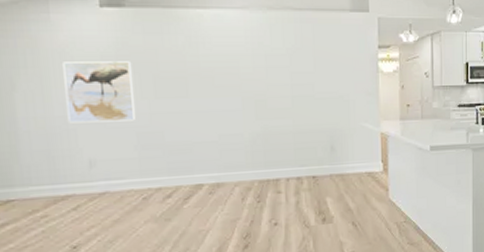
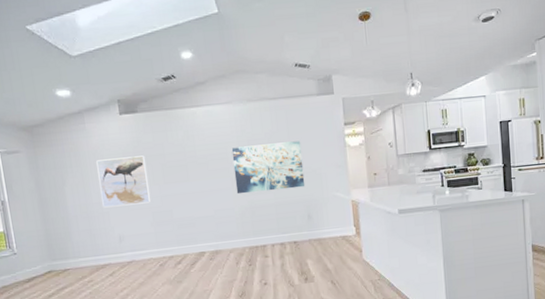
wall art: none [244,61,330,118] -> present [231,141,305,195]

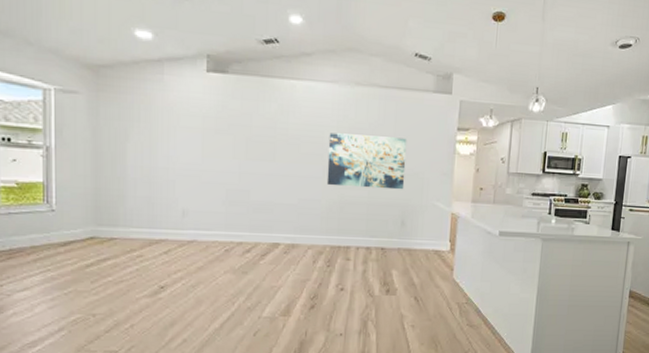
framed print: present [96,155,151,208] -> none [169,119,229,178]

